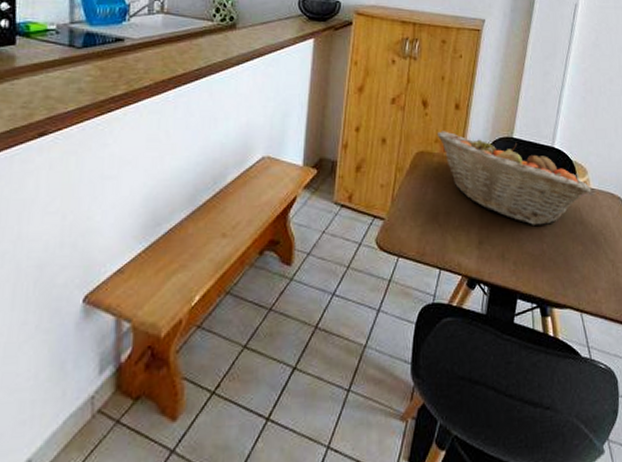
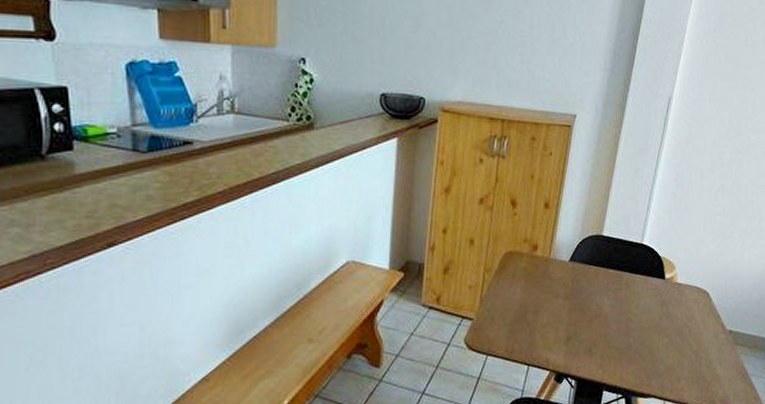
fruit basket: present [436,131,591,225] -> none [525,230,678,320]

